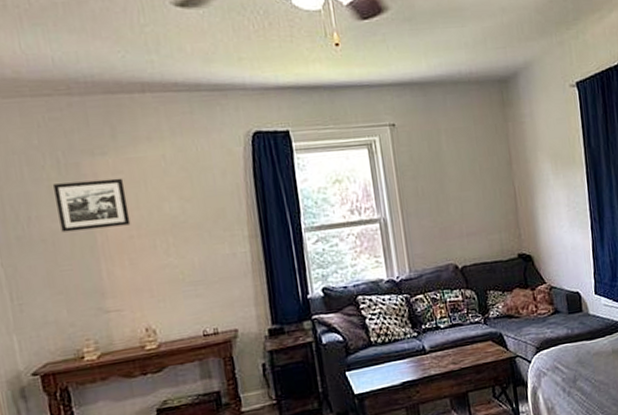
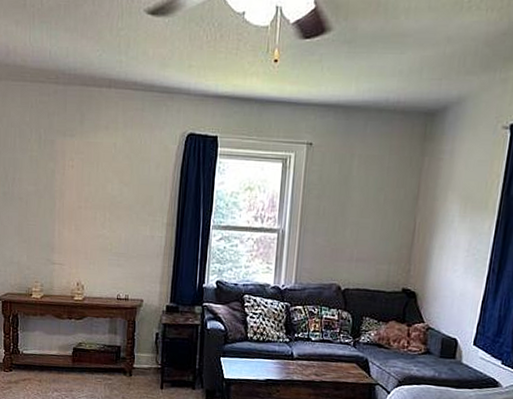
picture frame: present [54,178,131,233] -> none [33,155,83,197]

